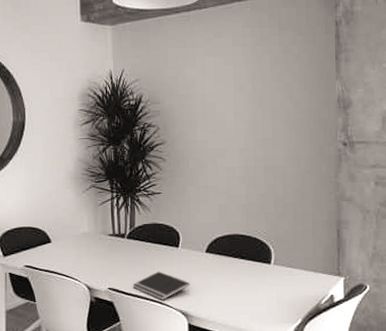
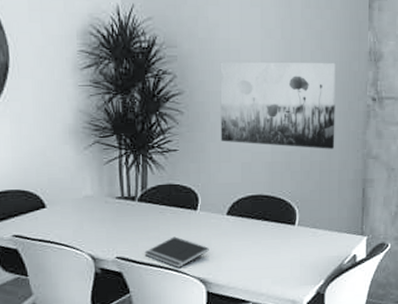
wall art: none [197,110,307,192] -> present [220,62,336,149]

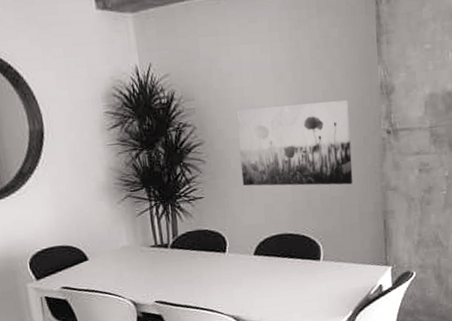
notepad: present [144,236,209,268] -> none [180,278,240,308]

